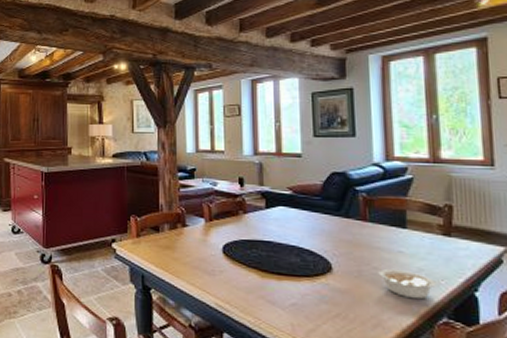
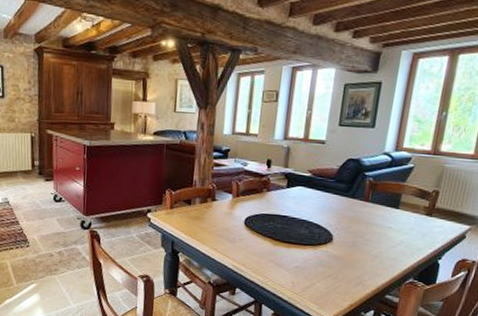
legume: present [378,268,447,300] -> none [368,240,420,265]

